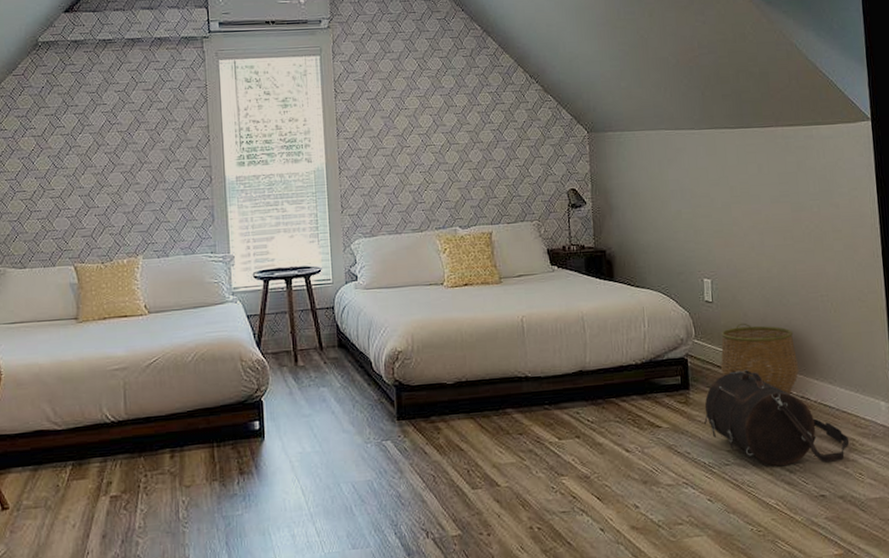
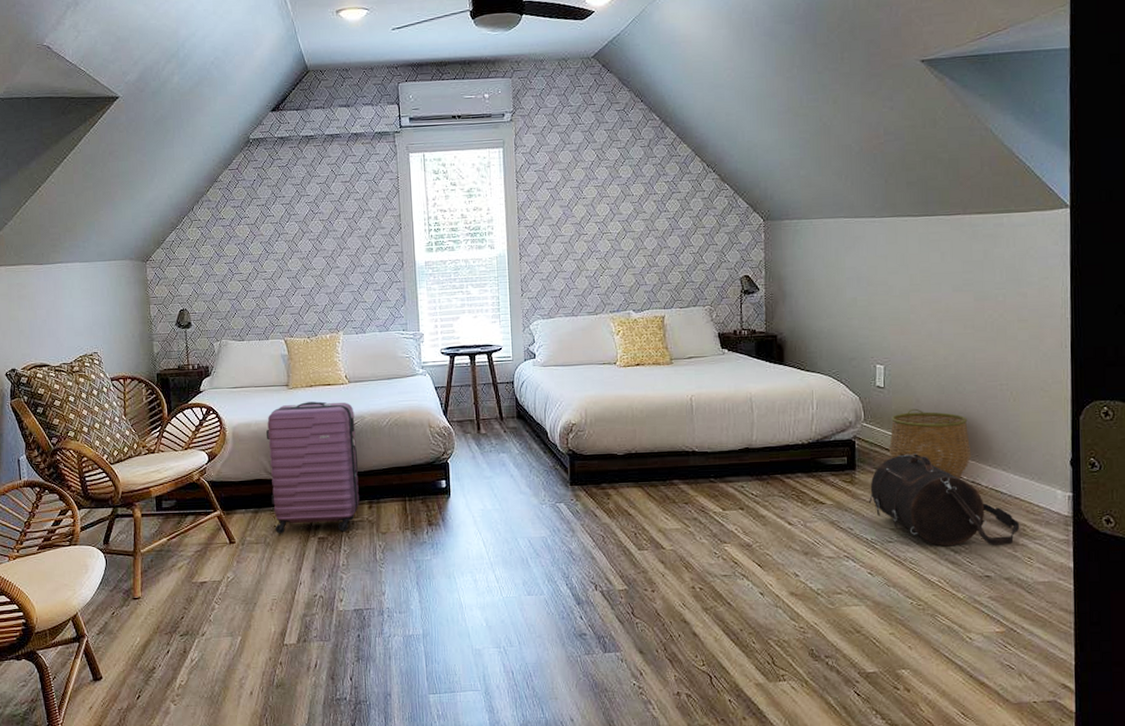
suitcase: none [50,335,160,495] -> present [266,401,360,534]

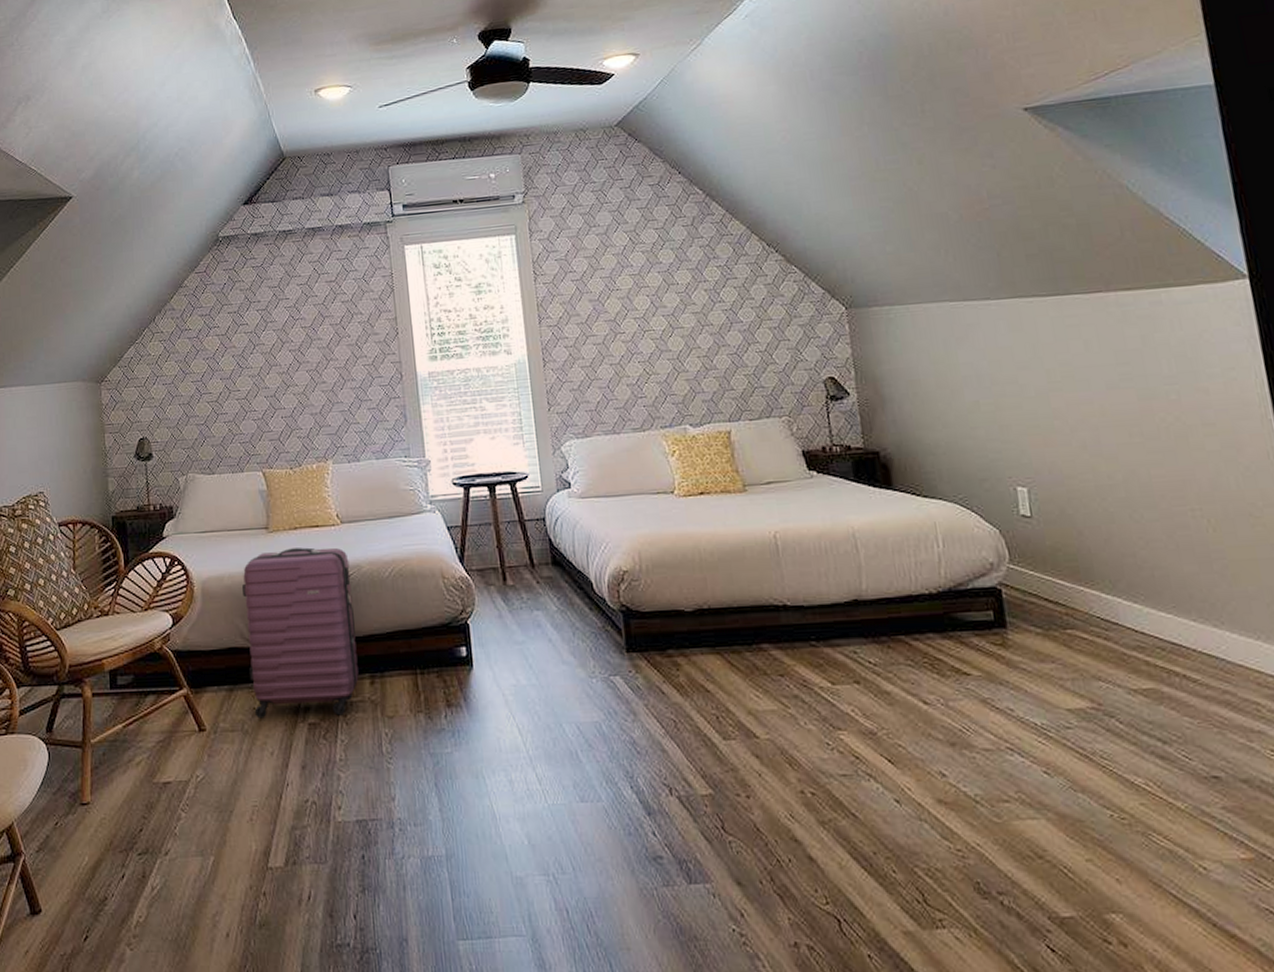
duffel bag: present [869,454,1020,547] -> none [1029,605,1252,734]
basket: present [888,408,972,479] -> none [1046,544,1167,639]

